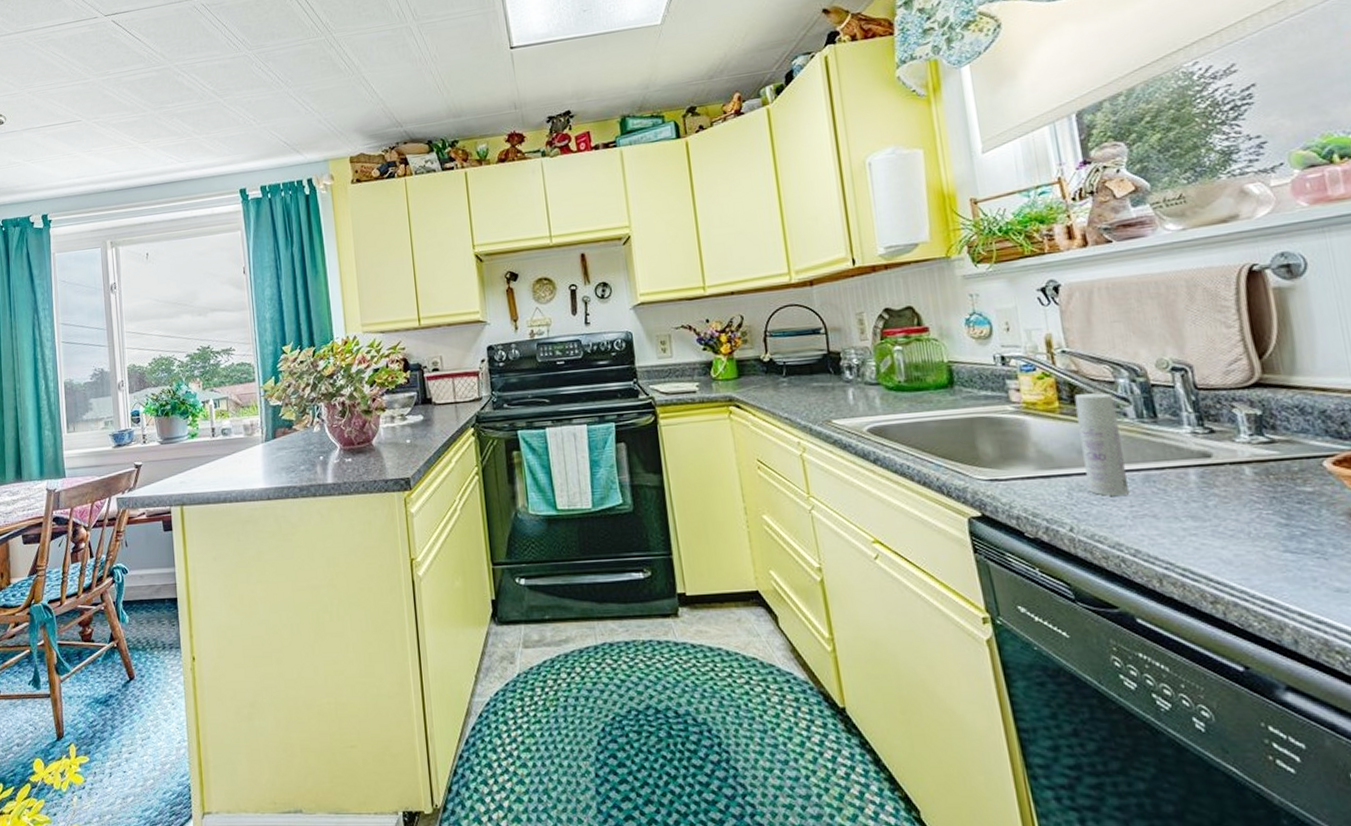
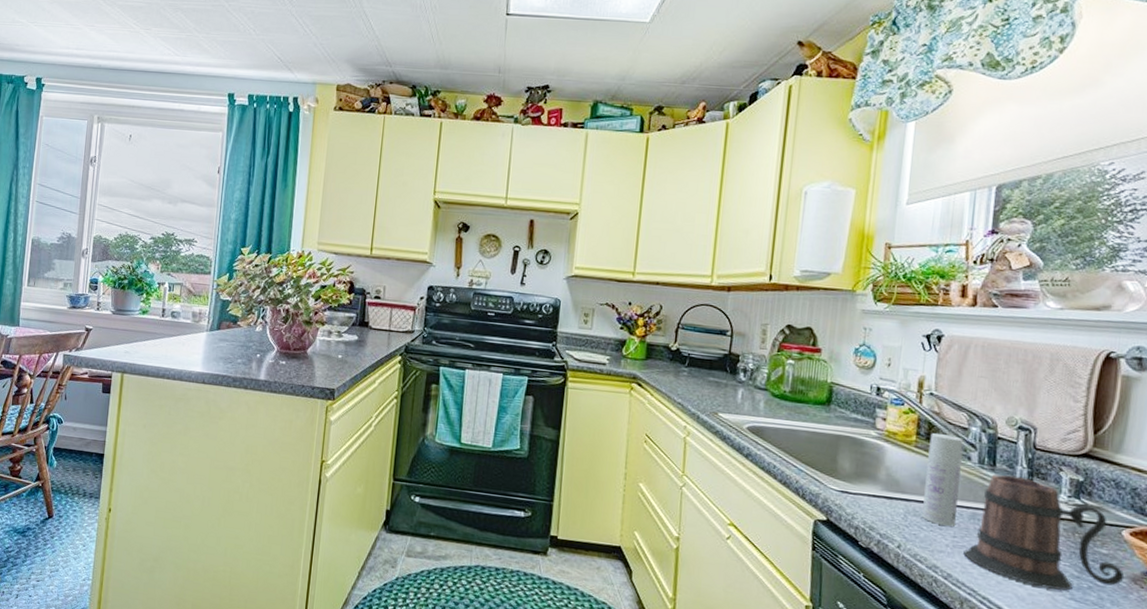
mug: none [1147,423,1341,545] -> present [963,474,1125,591]

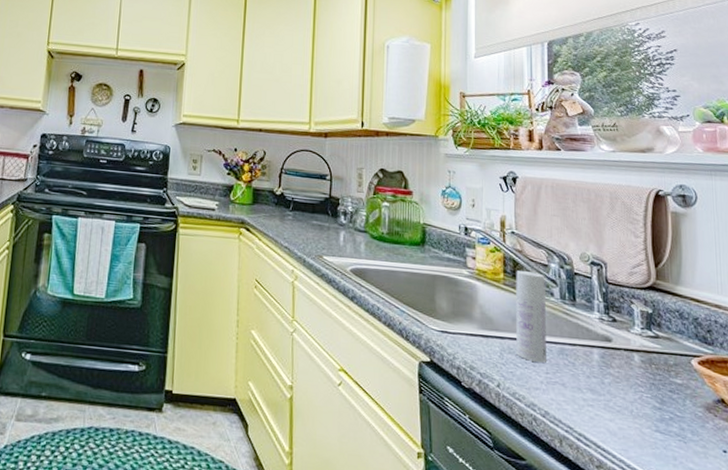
mug: present [963,474,1125,591] -> none [557,309,700,423]

